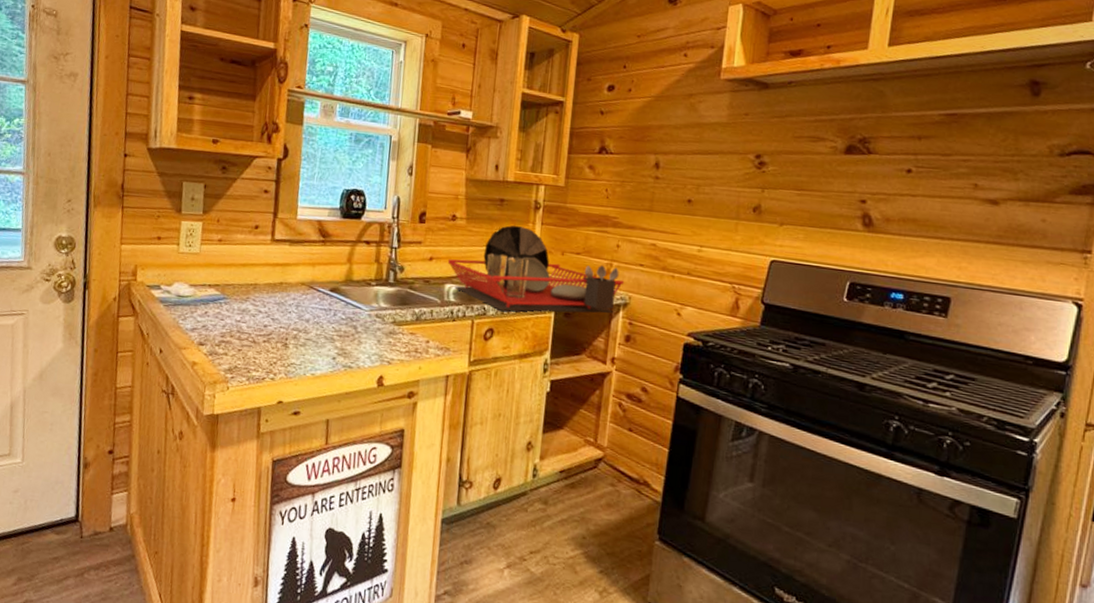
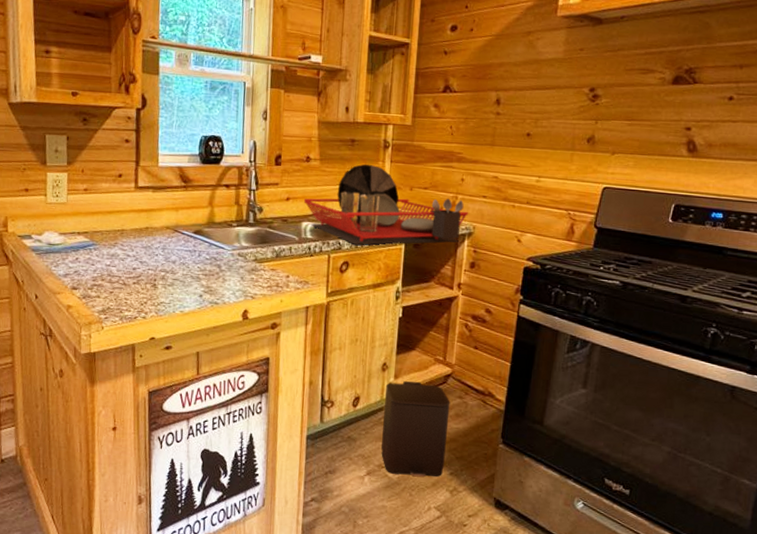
pedal bin: none [523,463,601,575] -> present [380,380,450,478]

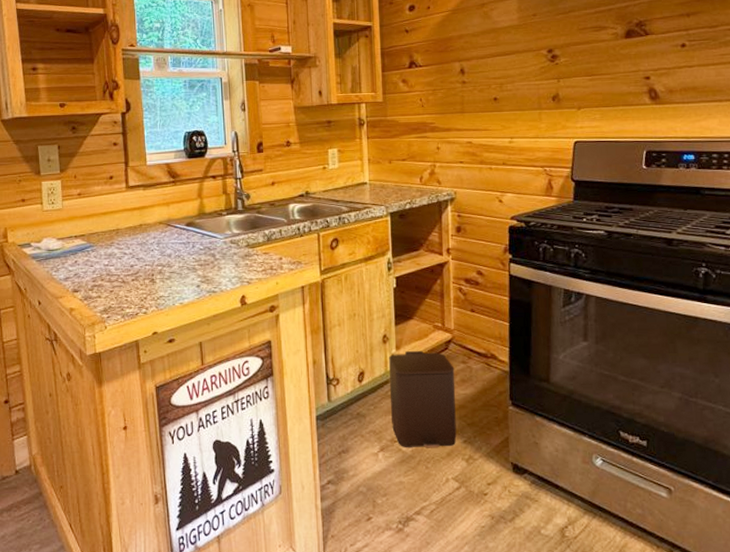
dish rack: present [303,163,469,246] -> none [288,142,449,222]

